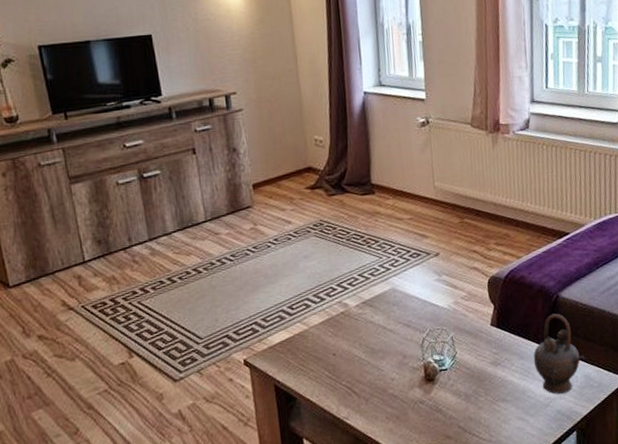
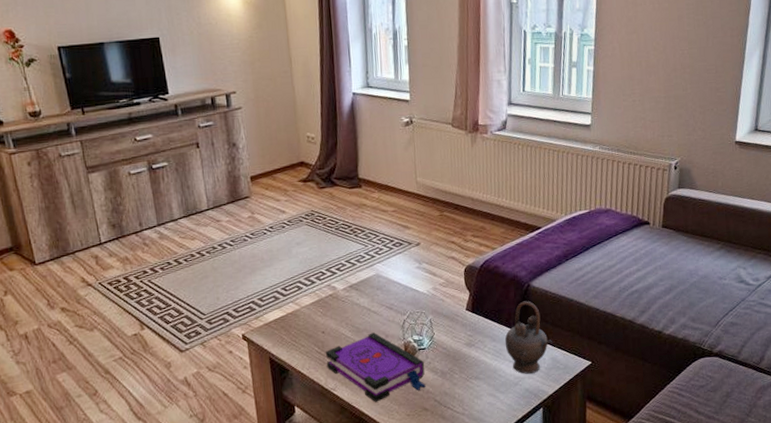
board game: none [336,353,448,431] -> present [325,332,426,402]

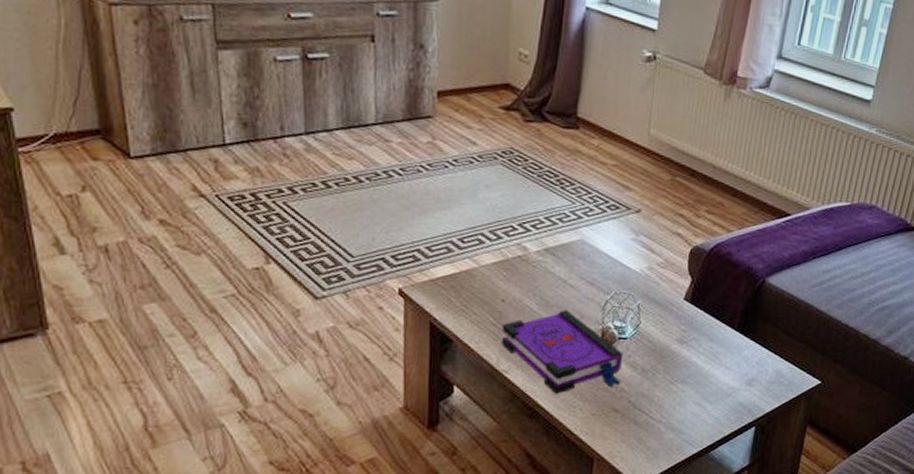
teapot: present [504,301,553,374] -> none [723,299,782,385]

